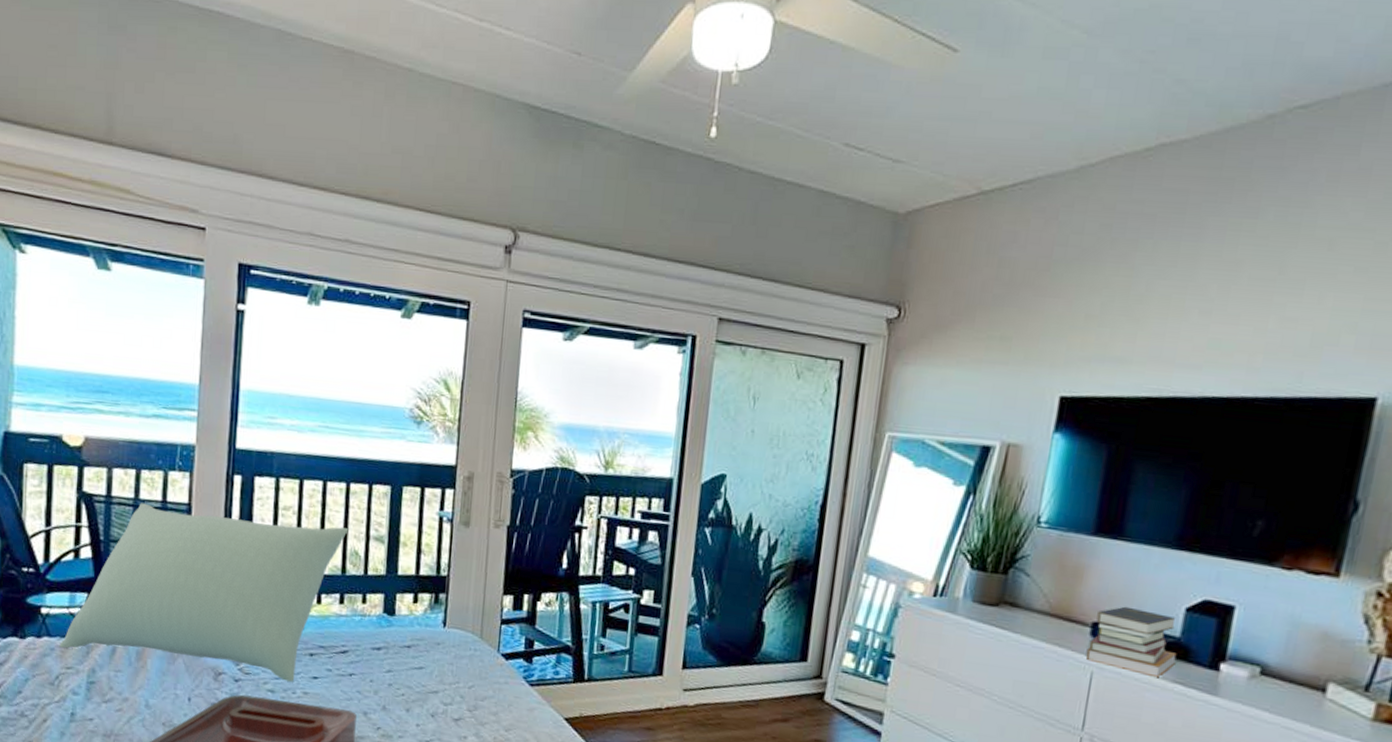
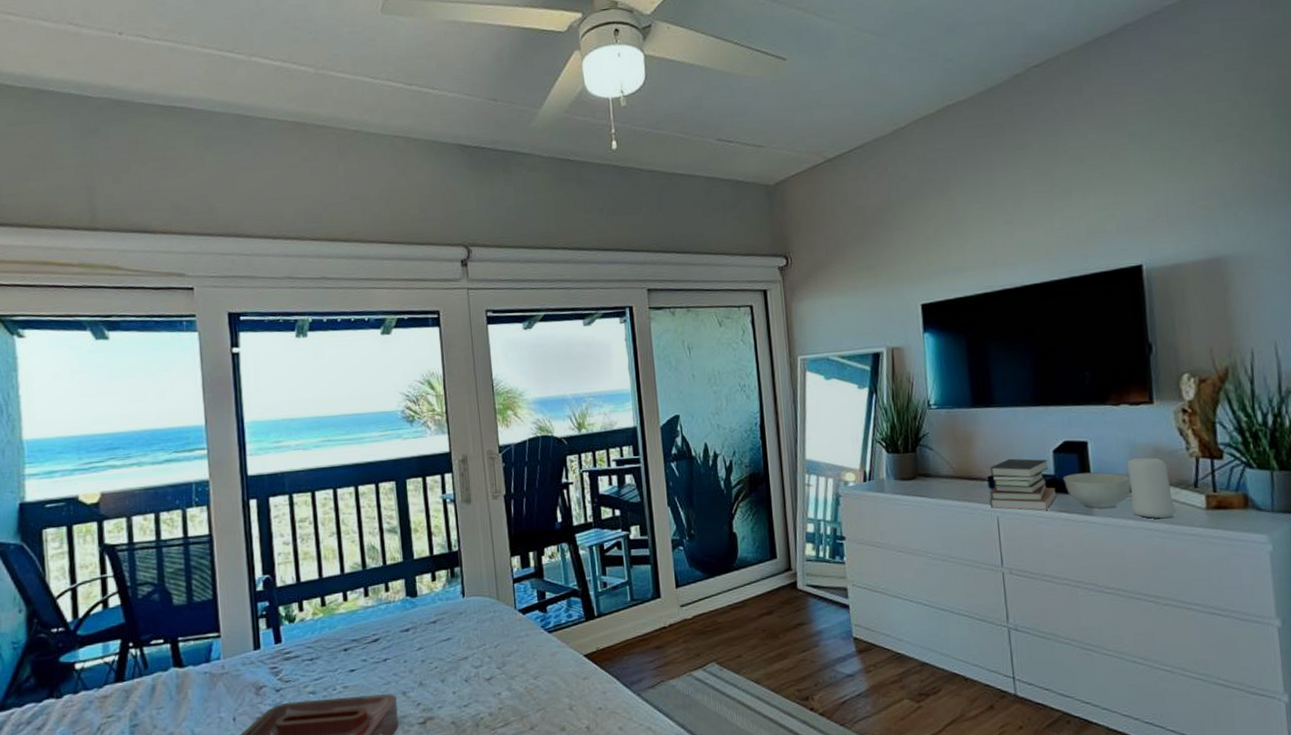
cushion: present [59,503,349,682] -> none [97,527,363,698]
bowl: none [1189,640,1281,693] -> present [1062,472,1131,509]
candle: none [1271,638,1335,720] -> present [1127,457,1176,519]

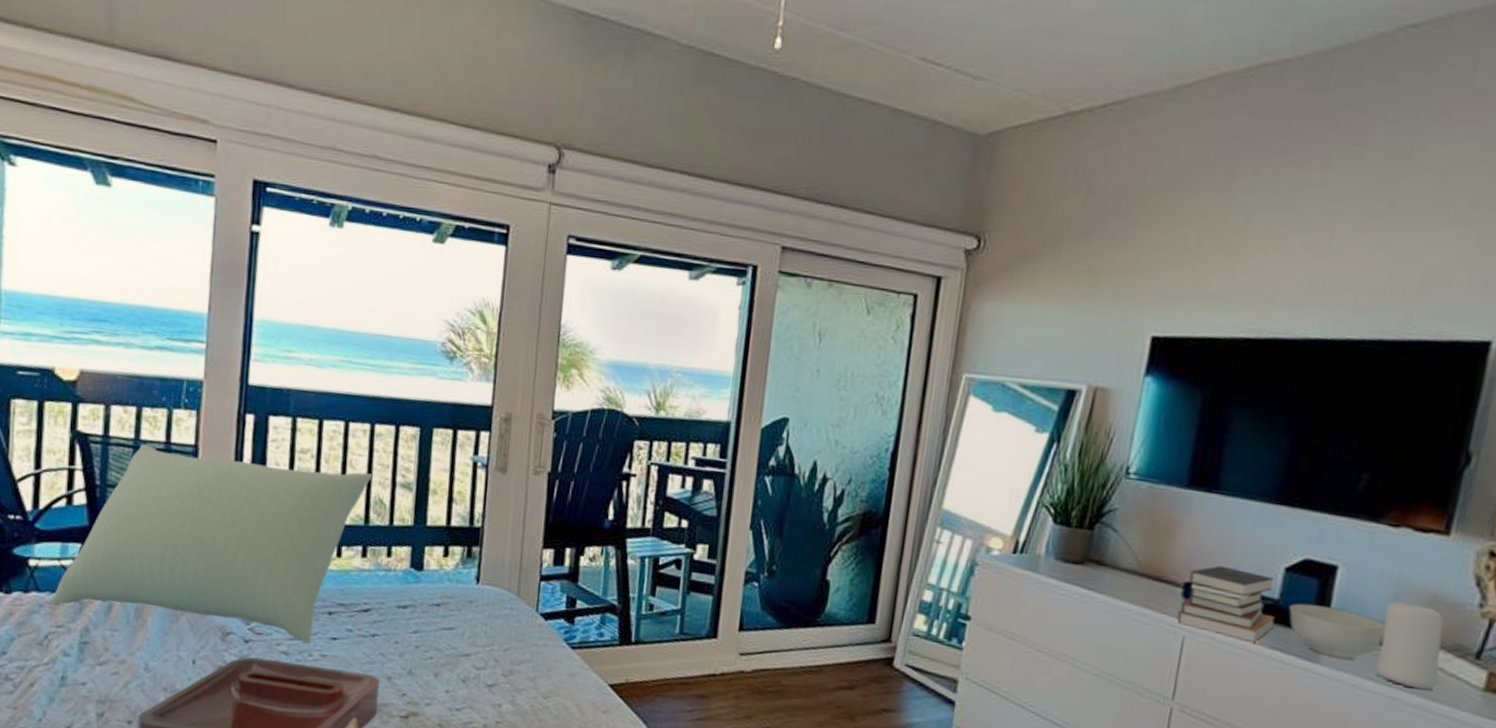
cushion: none [97,527,363,698] -> present [49,444,373,643]

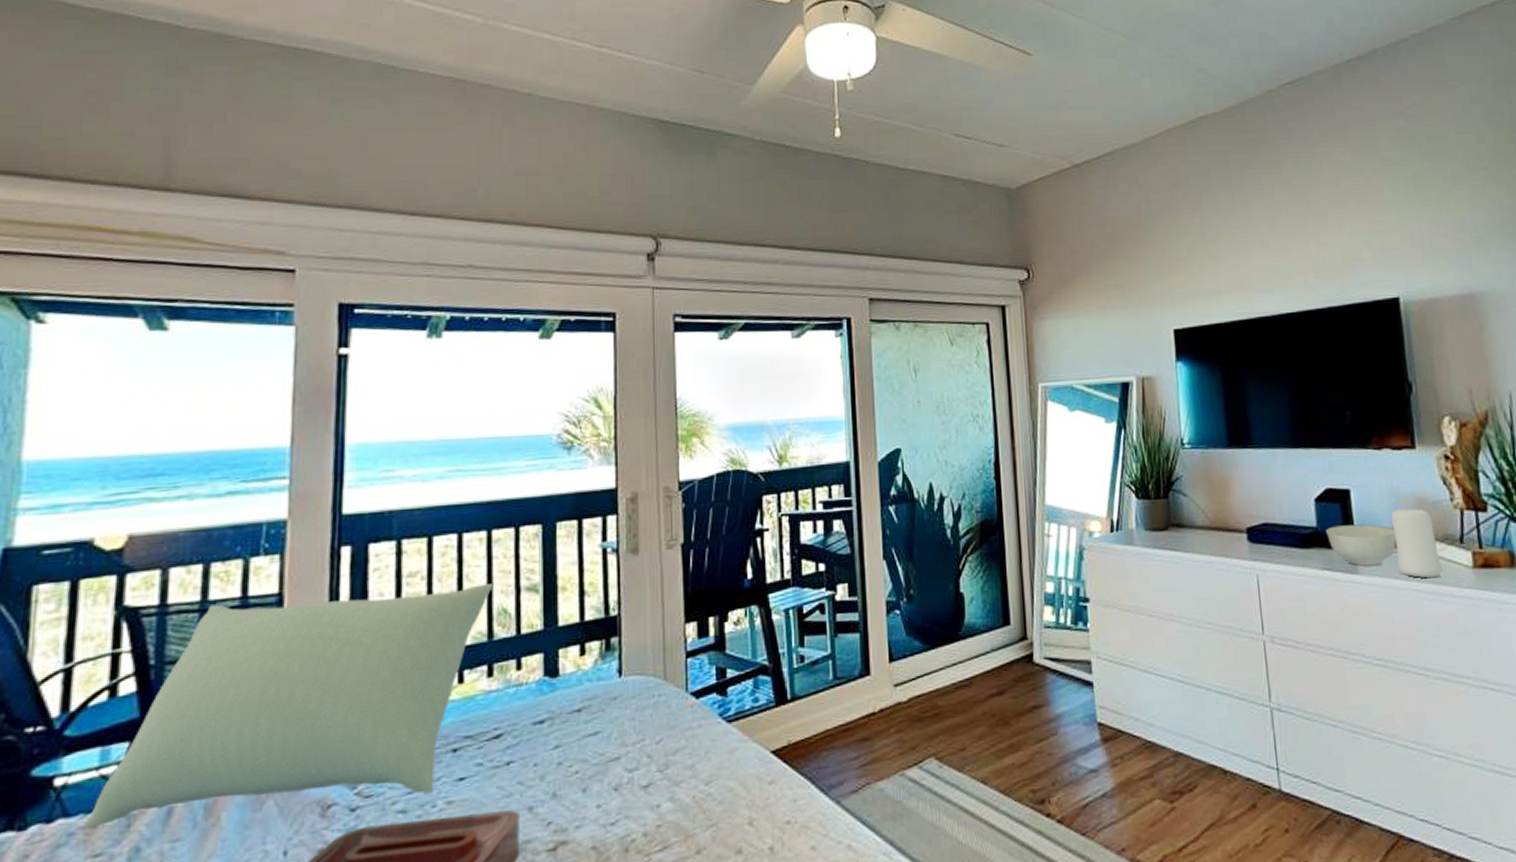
books: present [1176,565,1275,644] -> none [1248,507,1320,569]

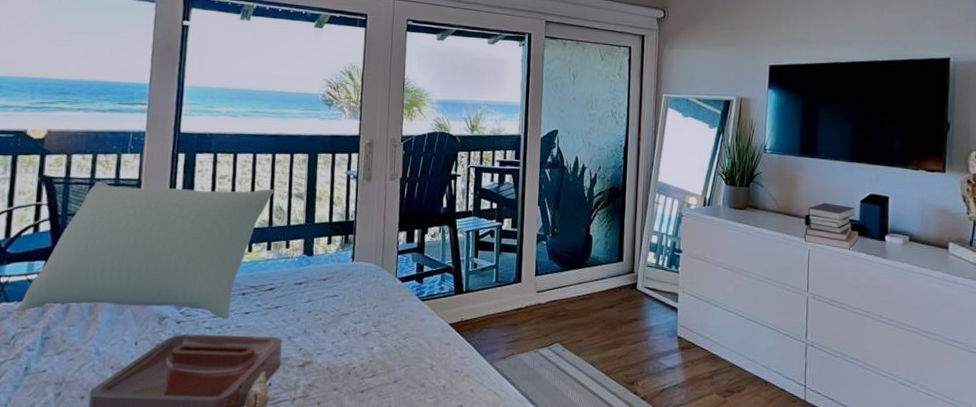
books: none [1248,507,1320,569] -> present [804,202,859,250]
bowl: present [1325,524,1397,566] -> none [865,222,920,254]
candle: present [1391,508,1443,578] -> none [918,215,953,268]

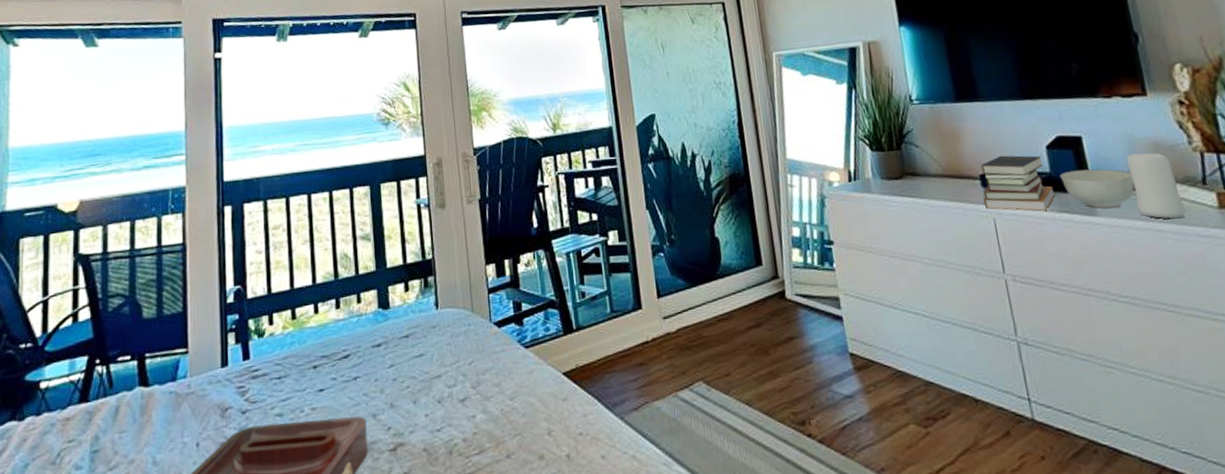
cushion: present [16,181,274,319] -> none [60,234,336,421]
bowl: none [865,222,920,254] -> present [1059,168,1135,209]
candle: none [918,215,953,268] -> present [1126,152,1187,219]

